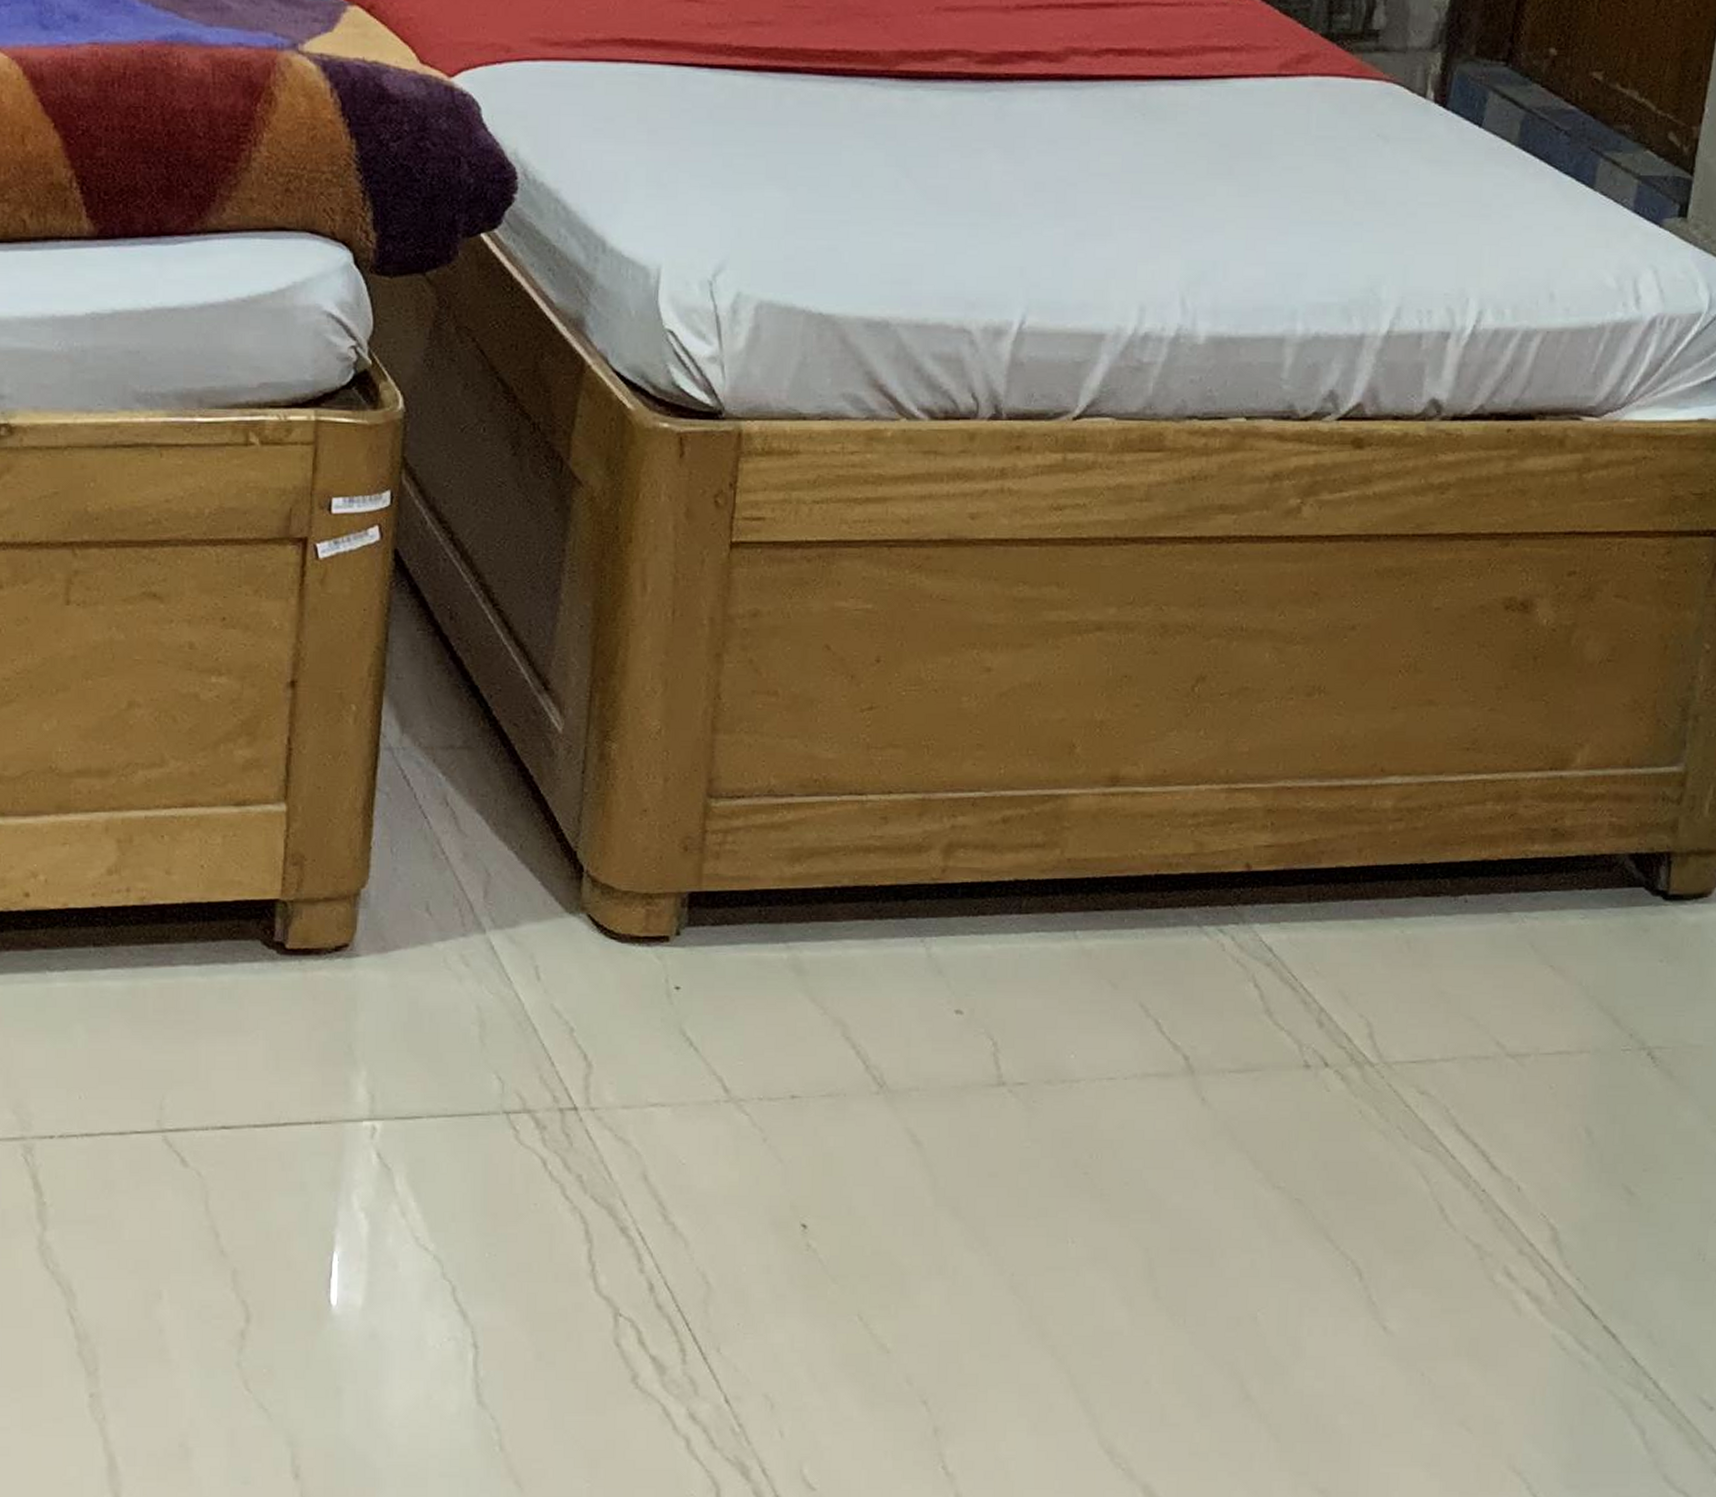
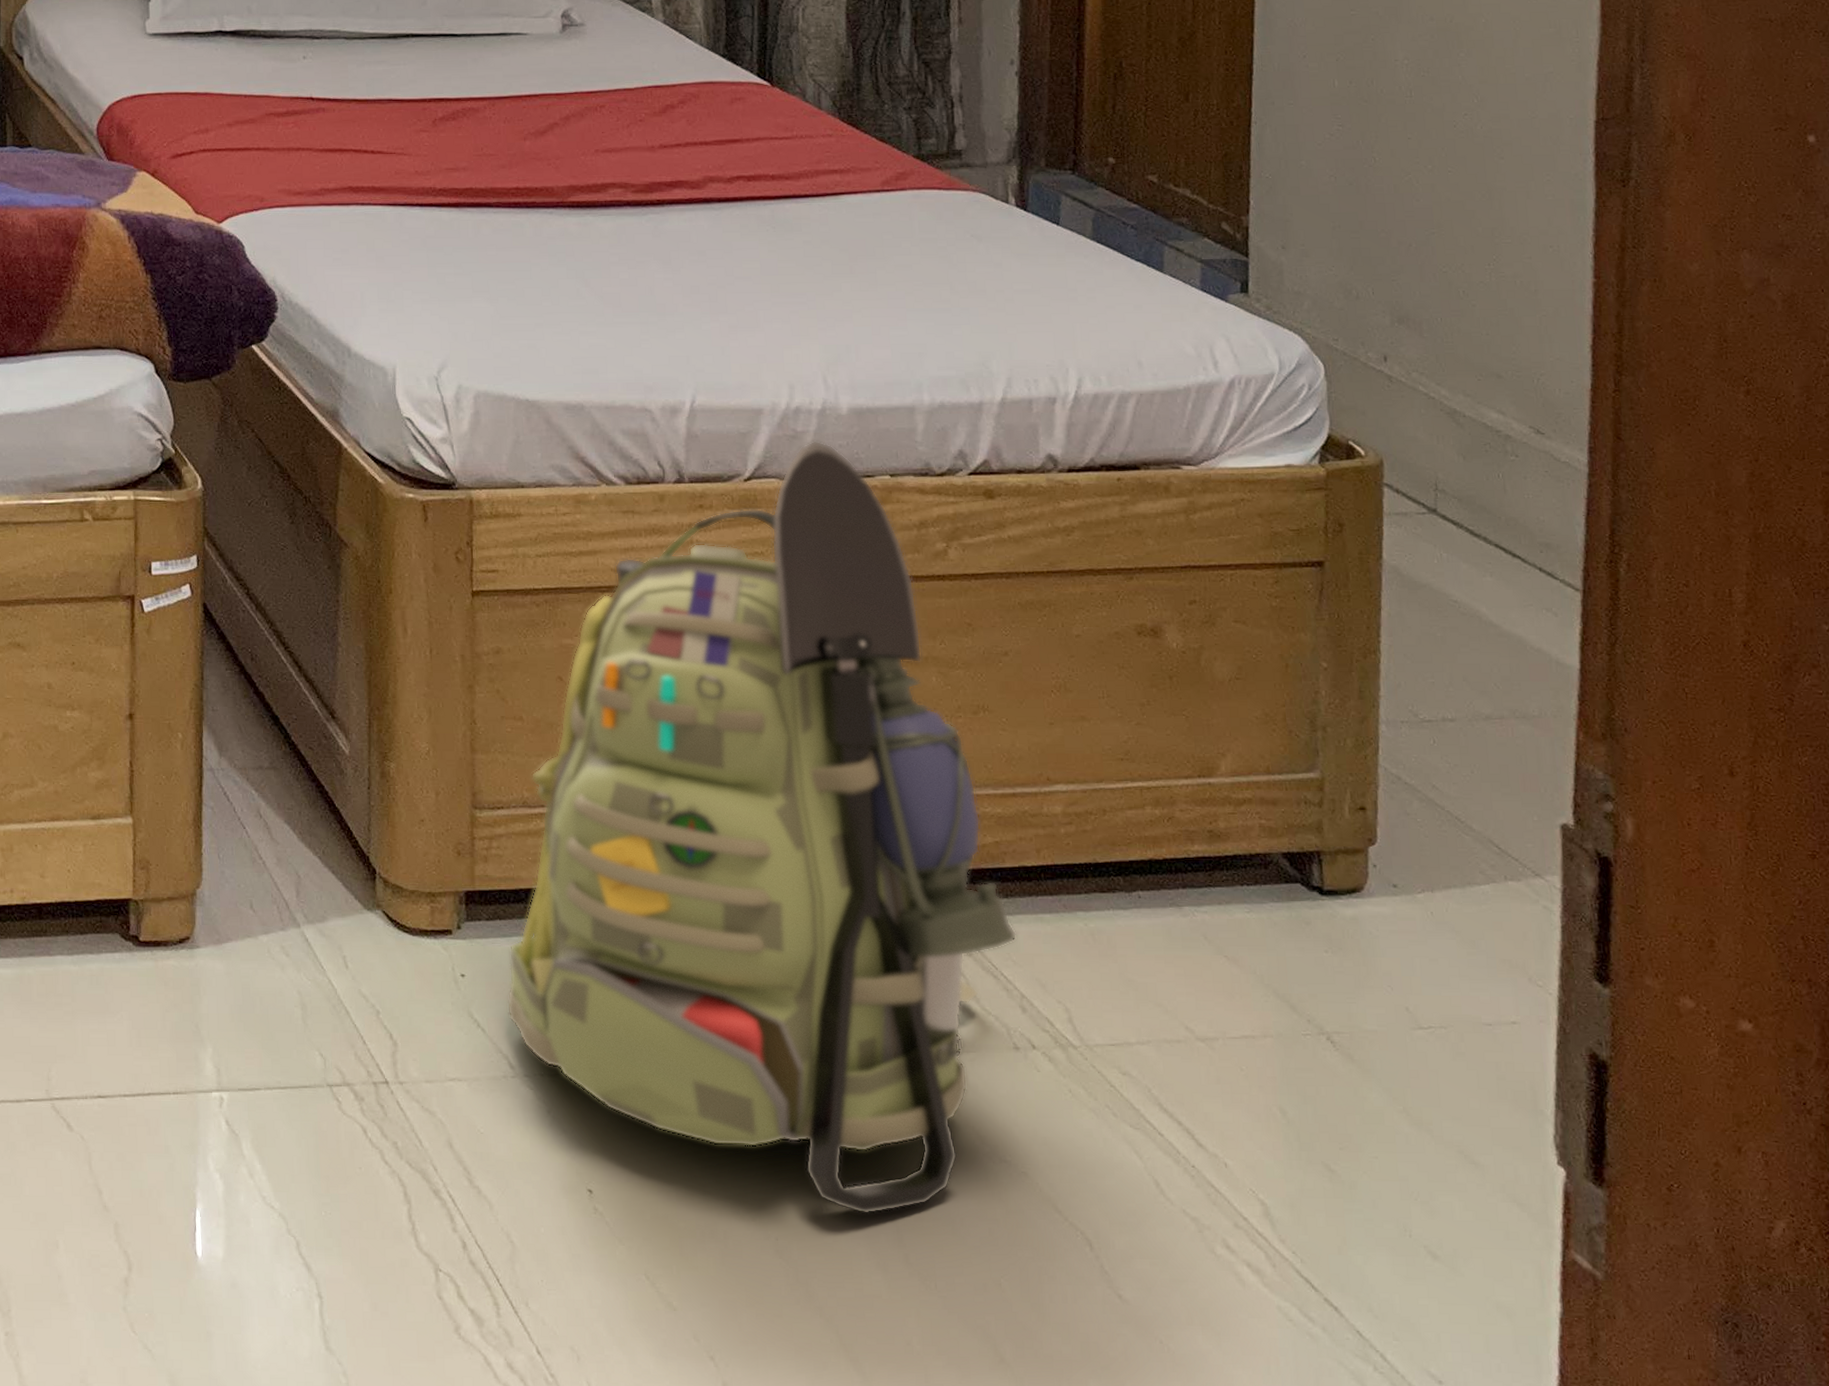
backpack: none [726,374,1324,1248] -> present [506,440,1017,1215]

